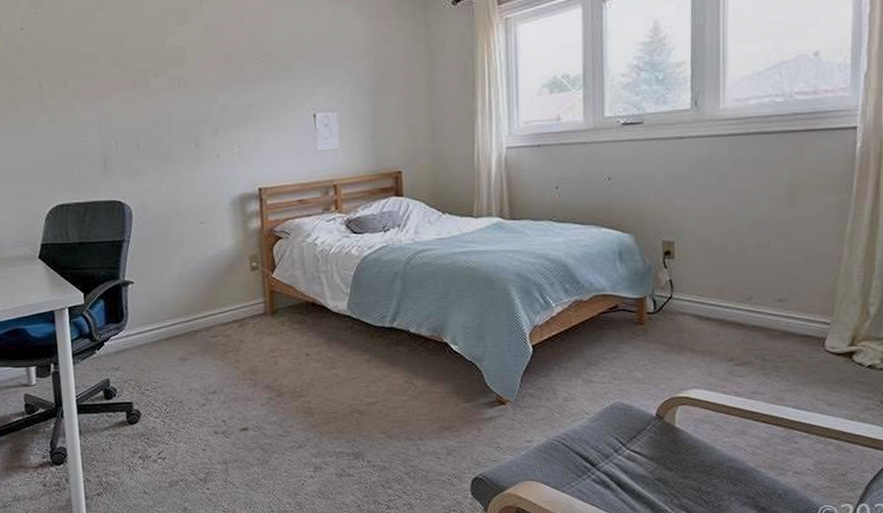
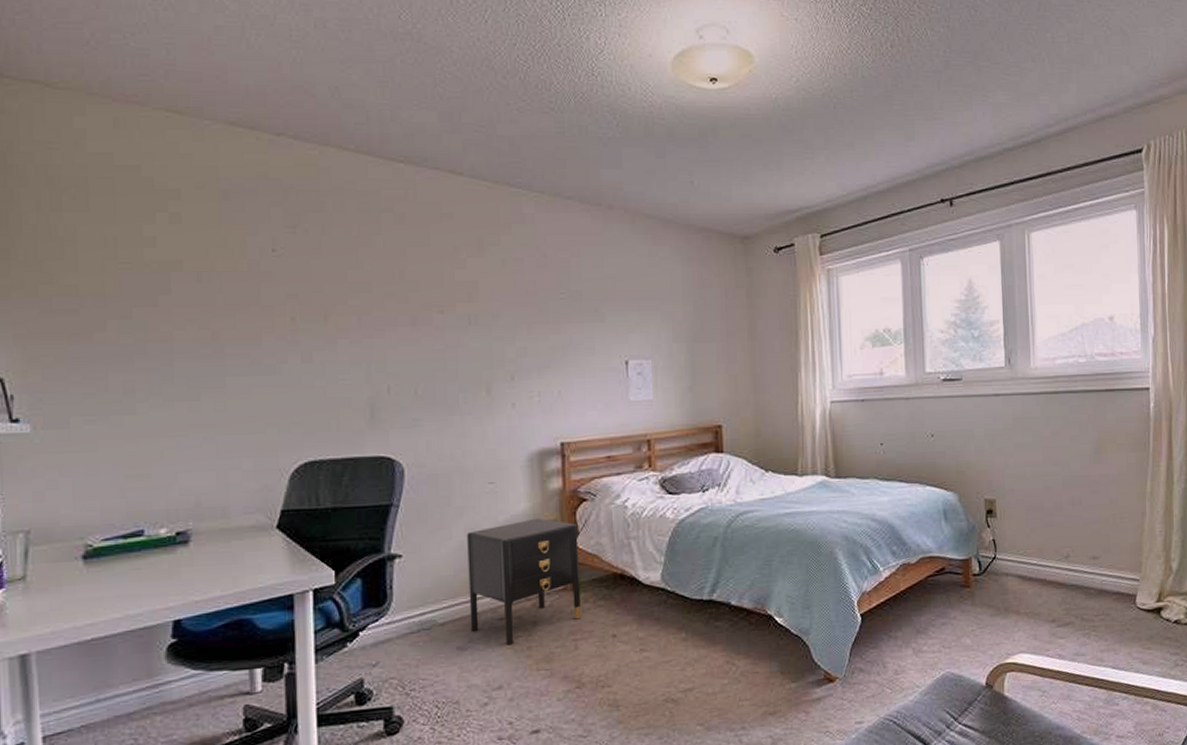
nightstand: none [184,253,279,358] -> present [467,518,581,645]

